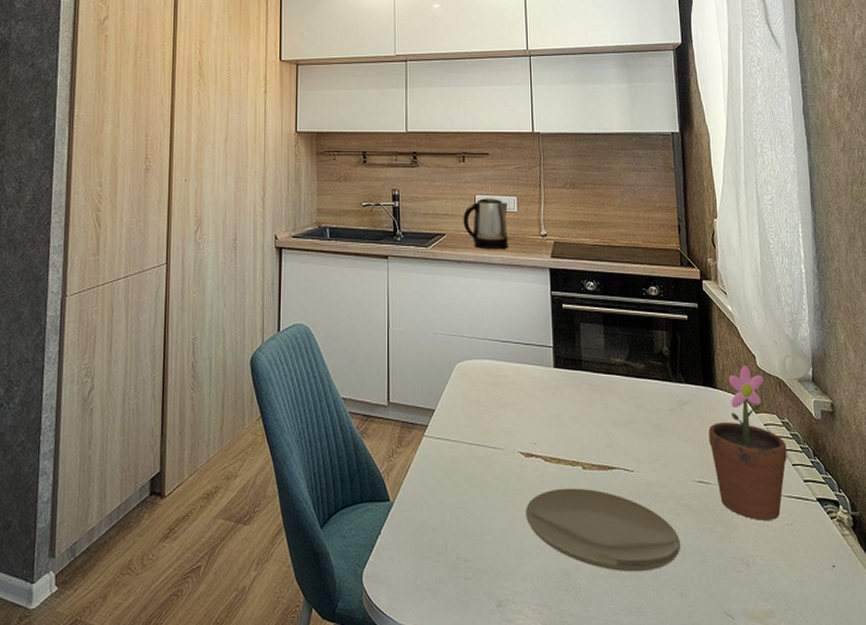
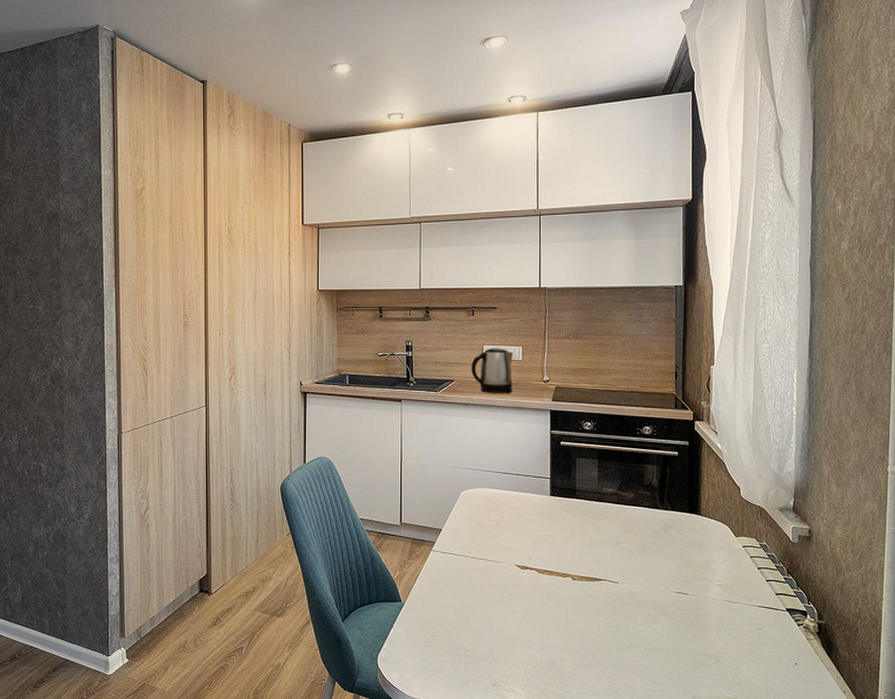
plate: present [526,488,681,572] -> none [520,595,657,663]
flowerpot: present [708,366,787,520] -> none [690,496,762,625]

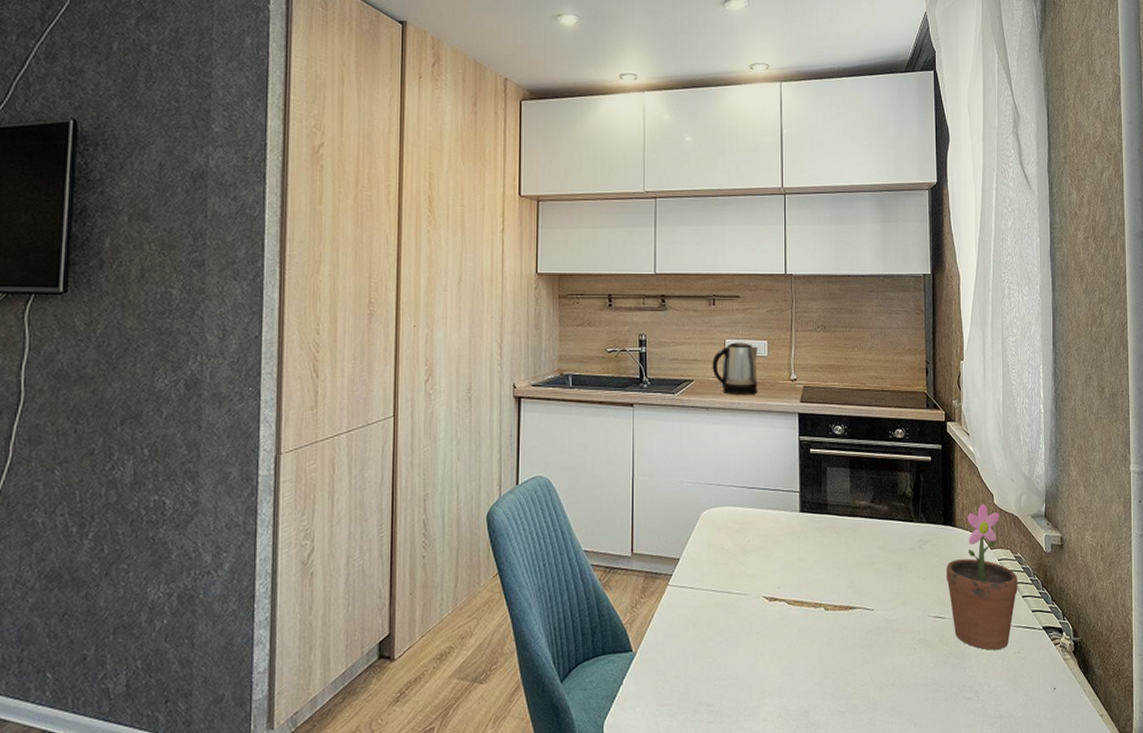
flowerpot: none [690,496,762,625] -> present [946,504,1018,650]

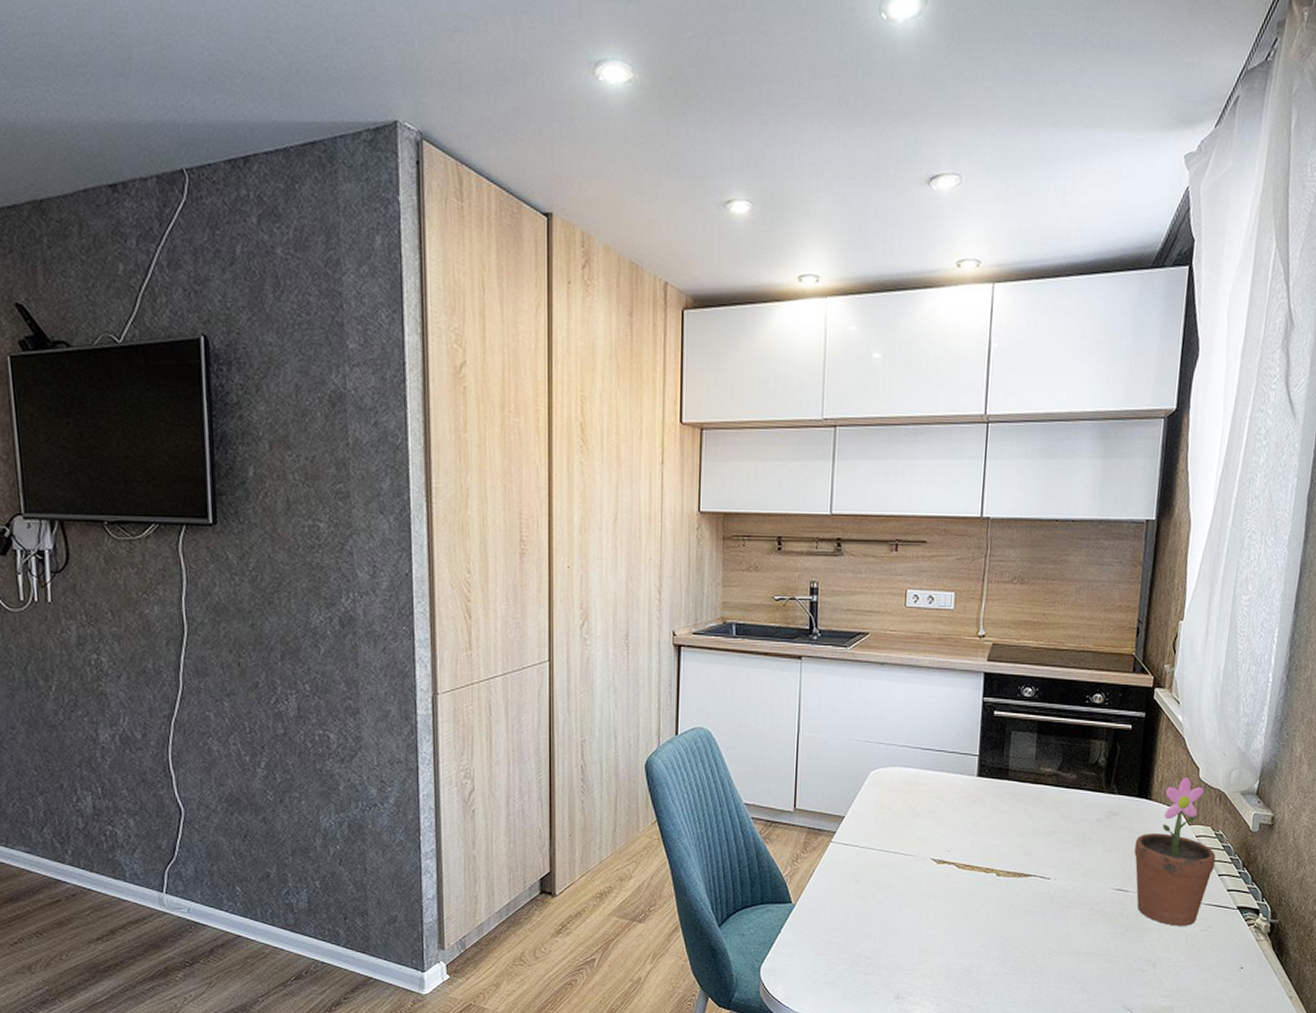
kettle: present [712,342,758,396] -> none [890,593,943,652]

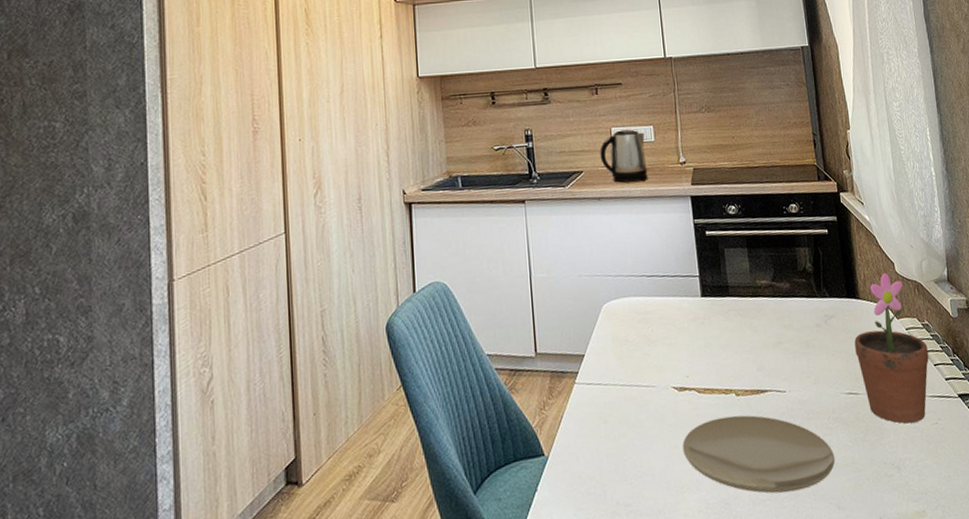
kettle: none [890,593,943,652] -> present [600,129,648,184]
plate: none [932,893,1090,970] -> present [682,415,836,494]

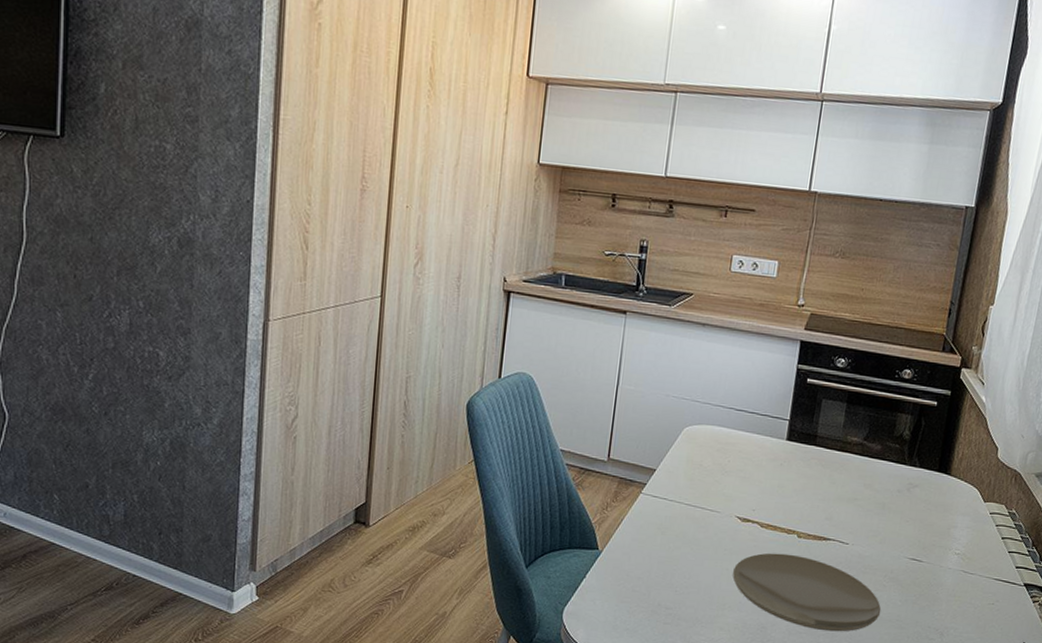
kettle: present [600,129,648,184] -> none [714,259,767,317]
flowerpot: present [854,273,929,424] -> none [929,456,1008,599]

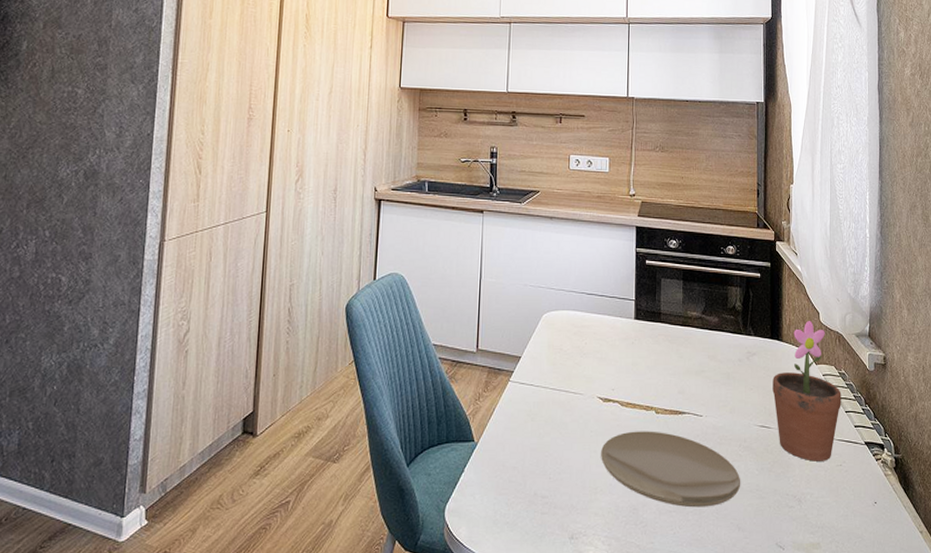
flowerpot: none [929,456,1008,599] -> present [772,321,841,462]

